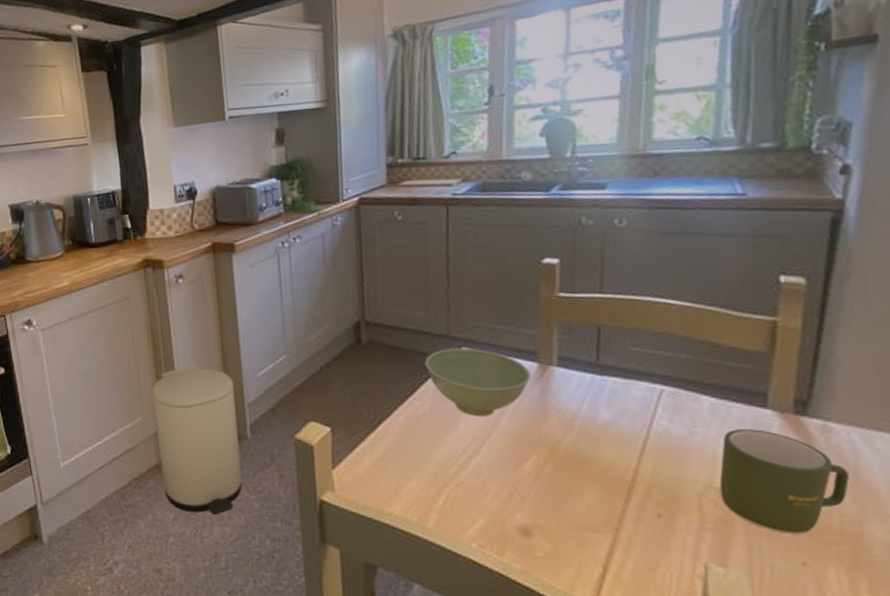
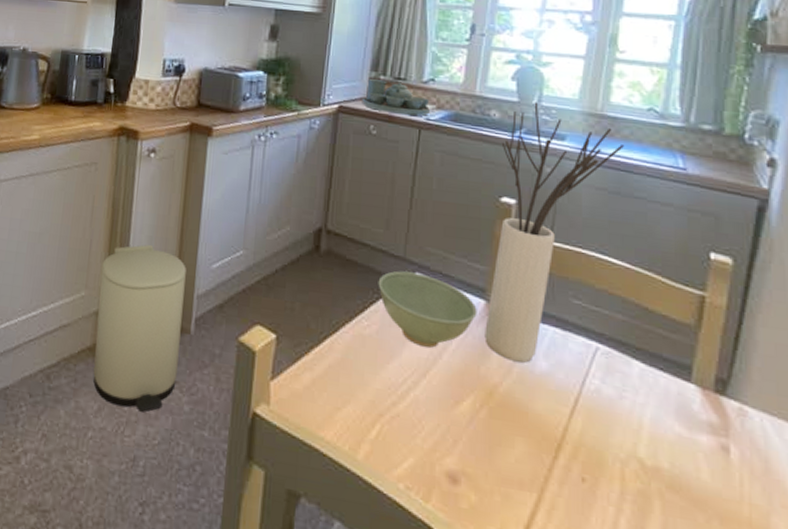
tea set: none [382,163,456,196] -> present [362,78,430,117]
vase: none [536,154,674,416] -> present [484,102,625,363]
mug: present [719,429,850,534] -> none [642,399,761,520]

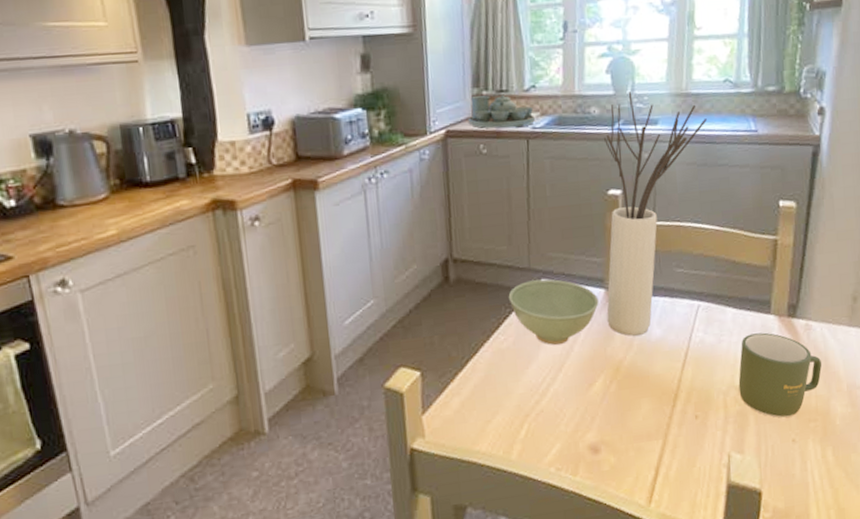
pedal bin: present [93,244,186,413] -> none [225,317,330,484]
mug: none [642,399,761,520] -> present [738,332,822,418]

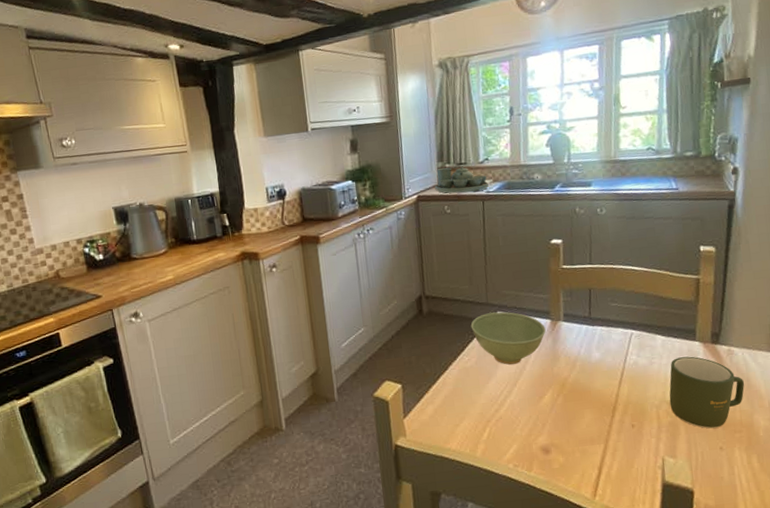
vase: present [603,92,708,336] -> none [545,160,634,358]

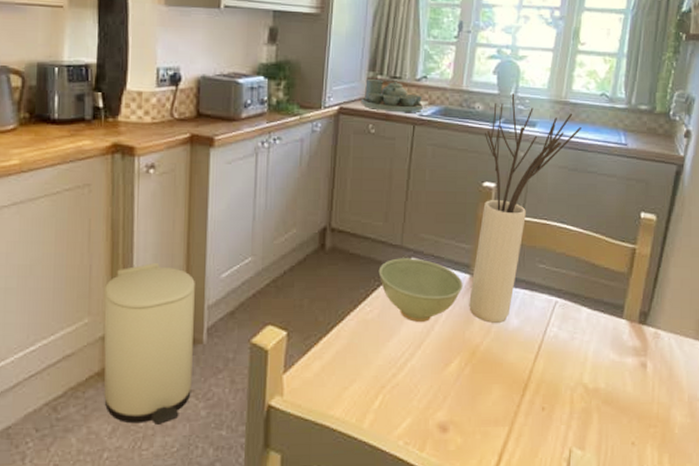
pedal bin: none [252,341,332,470] -> present [103,262,195,425]
vase: none [545,160,634,358] -> present [469,93,583,323]
mug: present [669,356,745,429] -> none [586,335,667,420]

